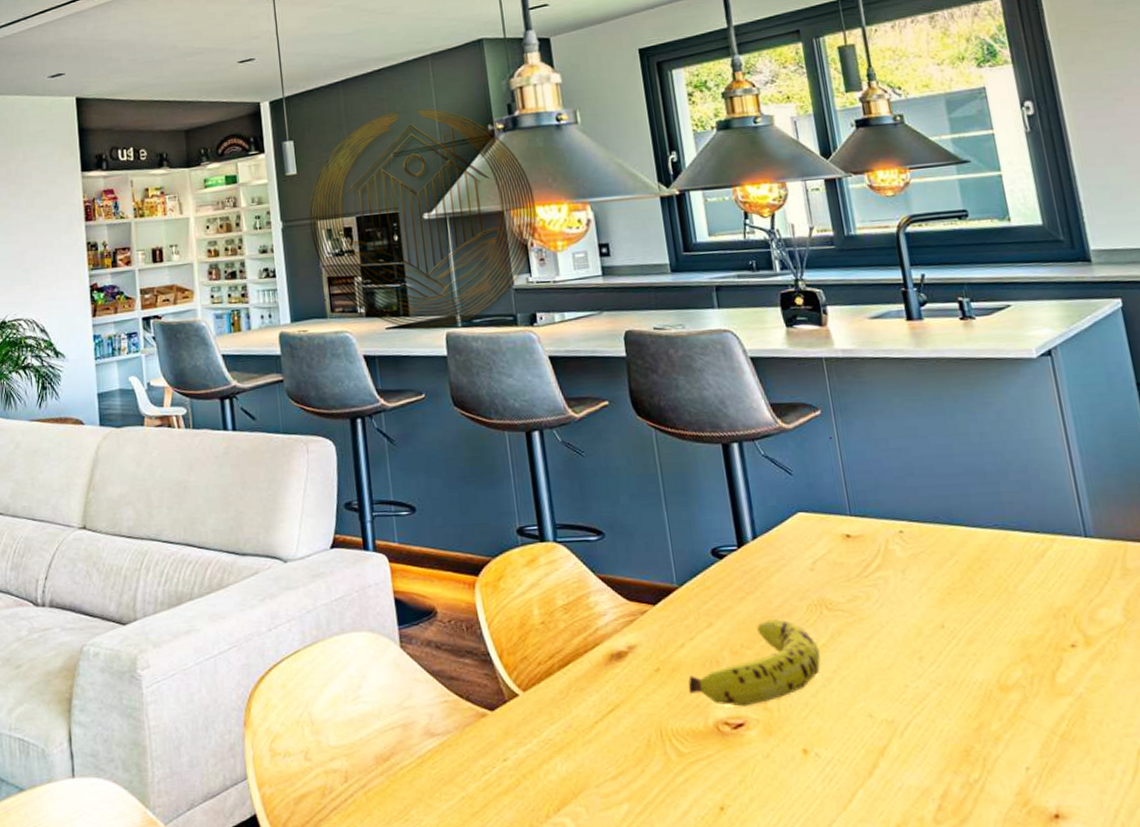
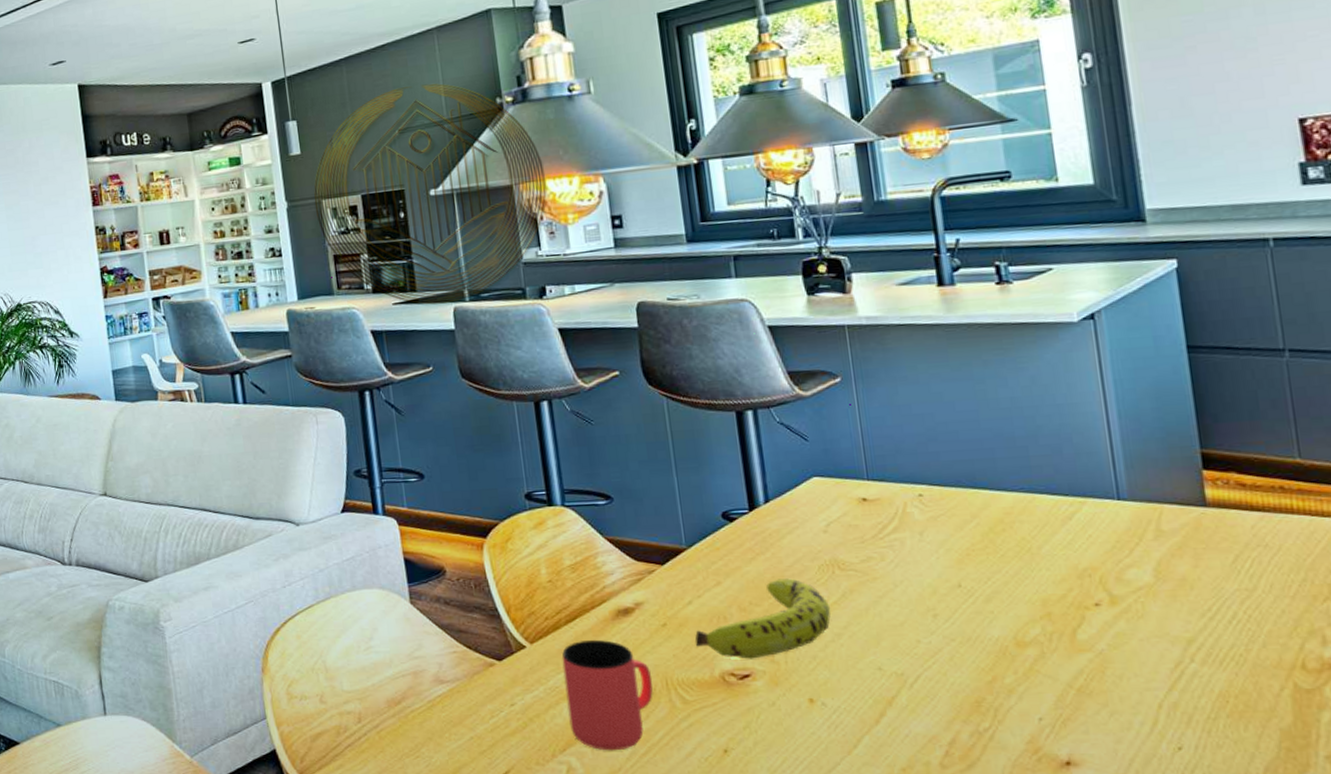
cup: none [555,686,648,811] -> present [561,639,653,751]

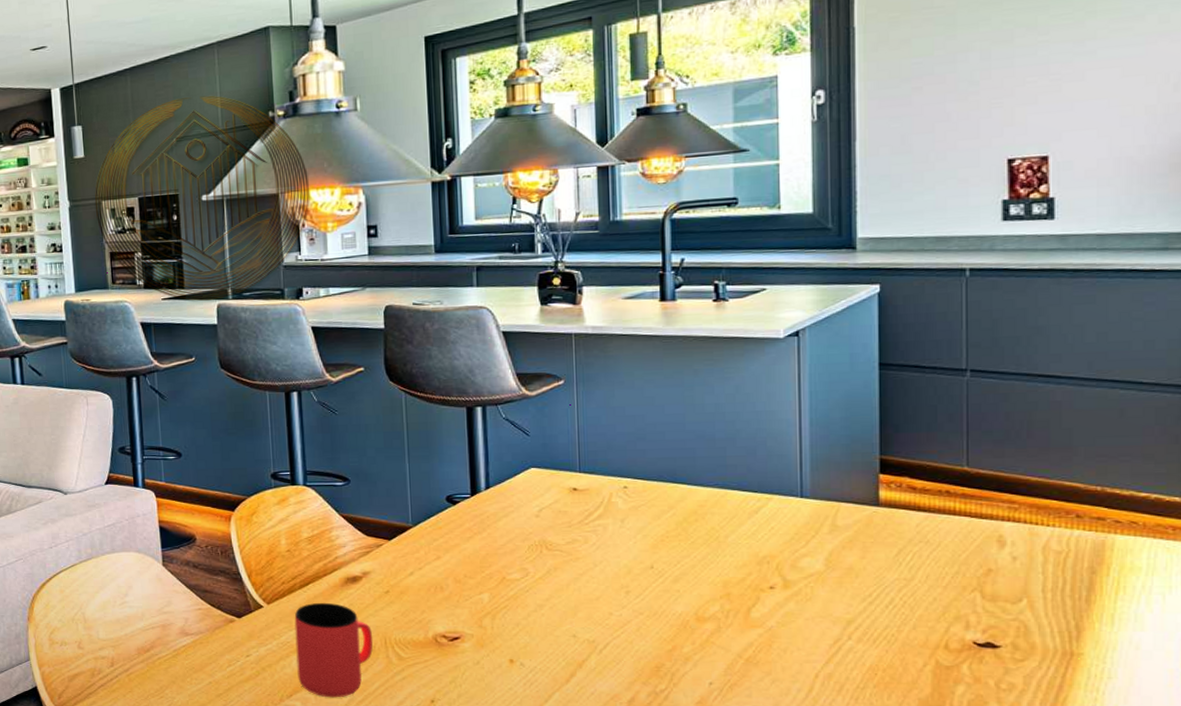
fruit: present [694,578,831,659] -> none [413,556,536,624]

